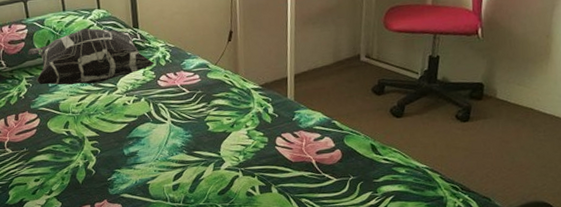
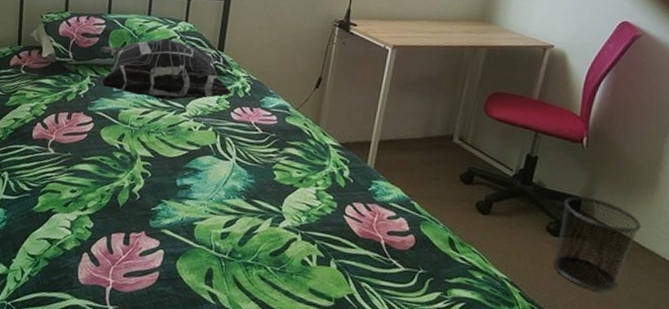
waste bin: none [466,81,540,160] -> present [553,196,641,291]

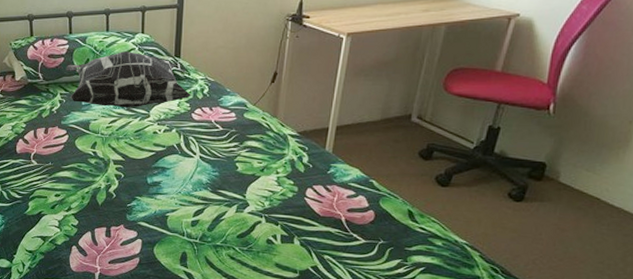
waste bin: present [553,196,641,291] -> none [515,162,610,249]

